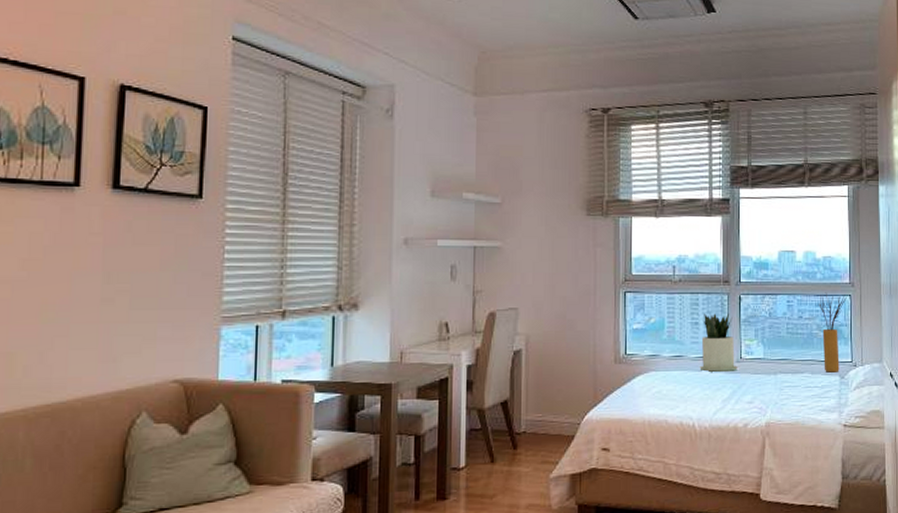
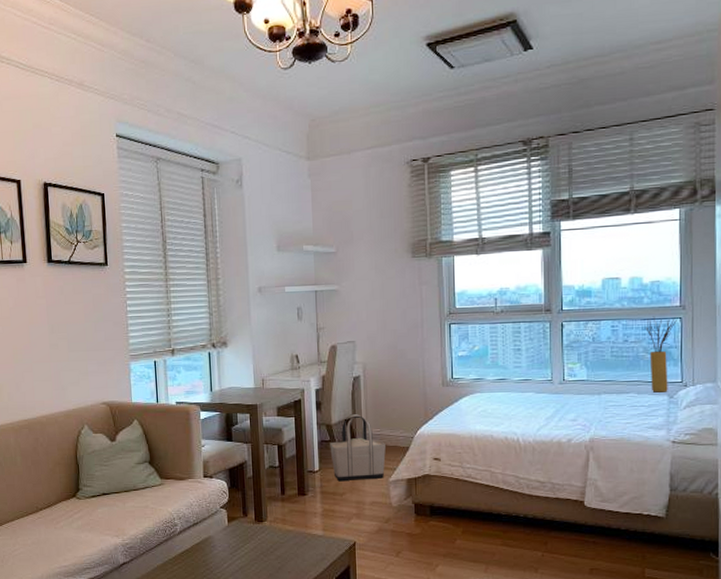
shopping bag: none [480,395,547,481] -> present [330,413,386,482]
planter: present [699,313,738,373] -> none [523,339,561,394]

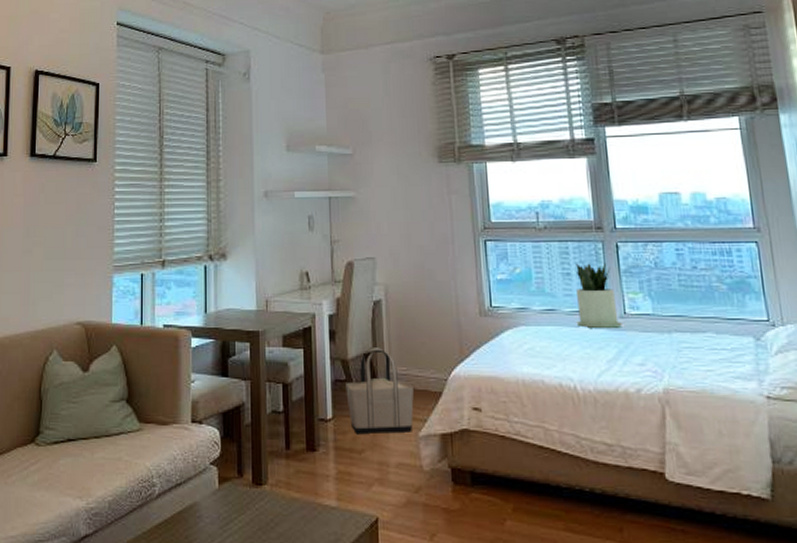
planter: none [523,339,561,394] -> present [575,263,622,329]
vase: present [646,316,677,393] -> none [716,239,753,333]

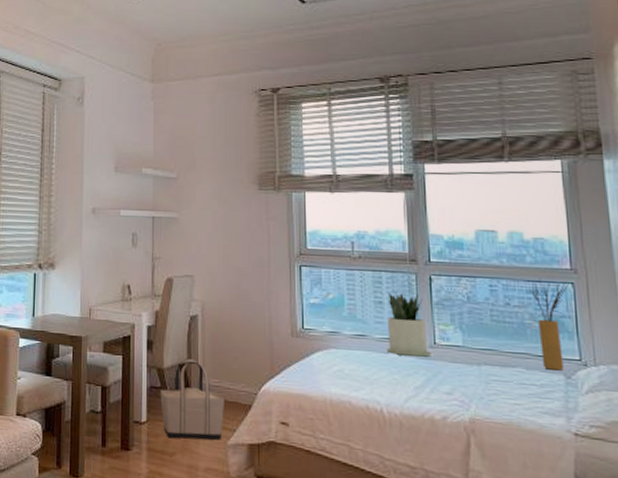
vase: none [716,239,753,333] -> present [531,278,568,371]

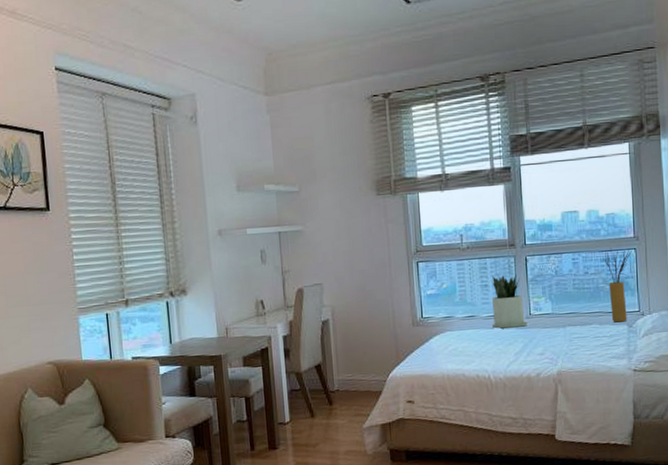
shopping bag: present [160,358,224,440] -> none [300,359,359,432]

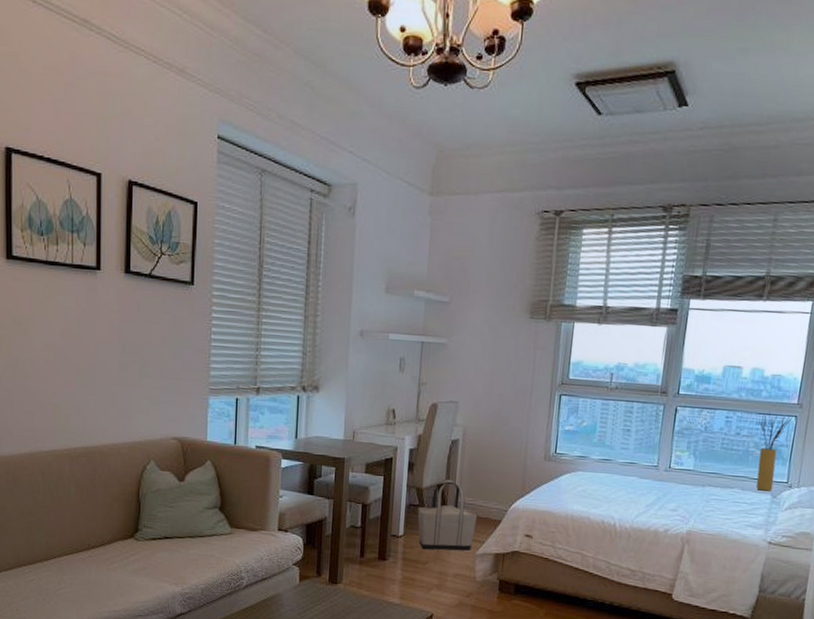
shopping bag: none [300,359,359,432] -> present [417,478,477,551]
planter: present [491,274,528,329] -> none [626,421,666,480]

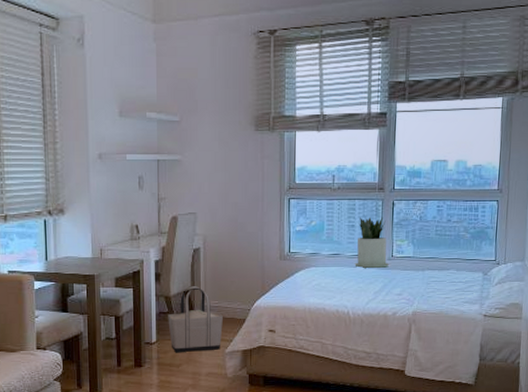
planter: none [626,421,666,480] -> present [355,217,389,269]
vase: present [756,411,792,491] -> none [467,198,494,270]

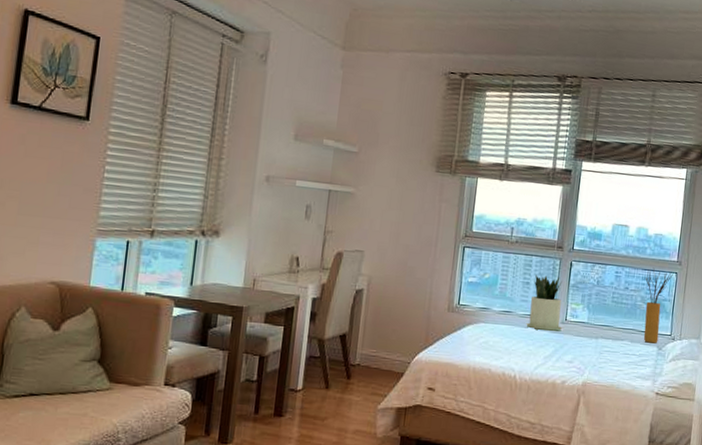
shopping bag: present [168,285,223,353] -> none [318,329,380,405]
vase: none [467,198,494,270] -> present [643,267,673,344]

